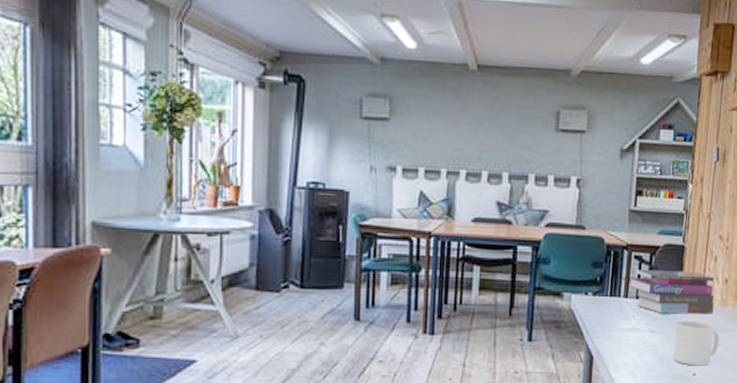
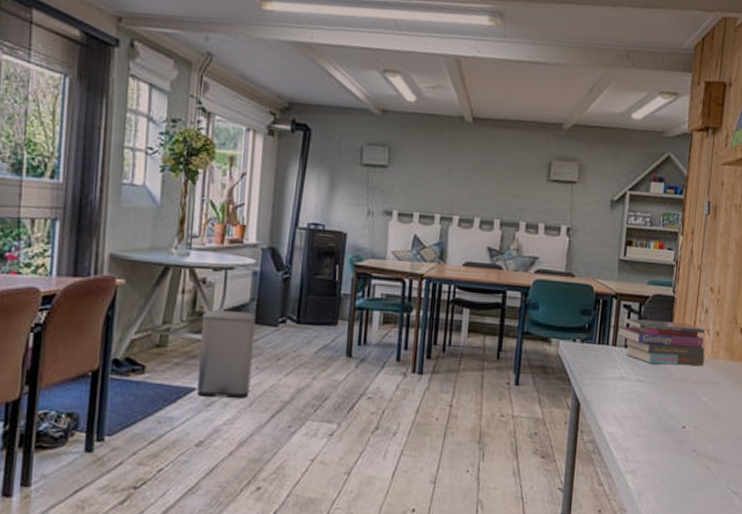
pedal bin: none [197,277,256,368] -> present [197,310,256,398]
mug: present [673,321,720,366] -> none [662,372,710,419]

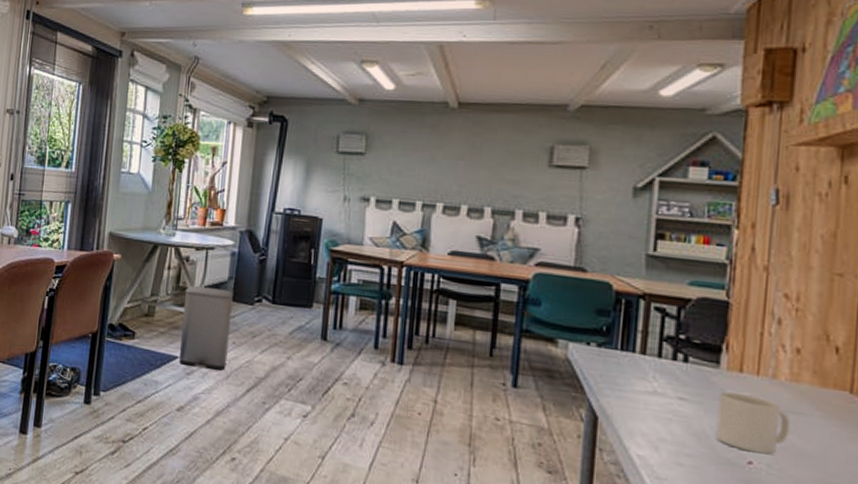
books: present [618,318,705,366] -> none [648,323,780,389]
mug: none [662,372,710,419] -> present [715,392,790,455]

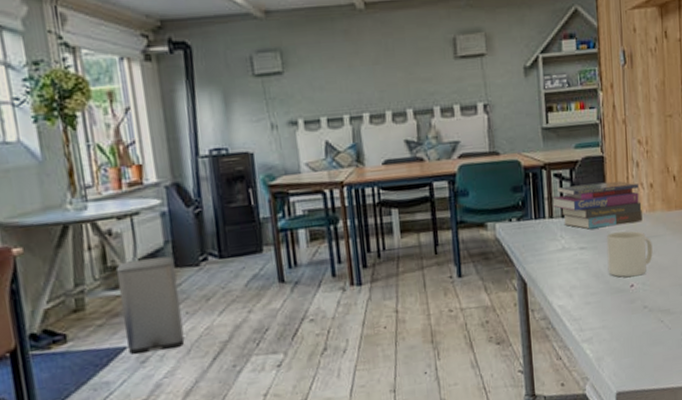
books: none [648,323,780,389] -> present [553,180,642,230]

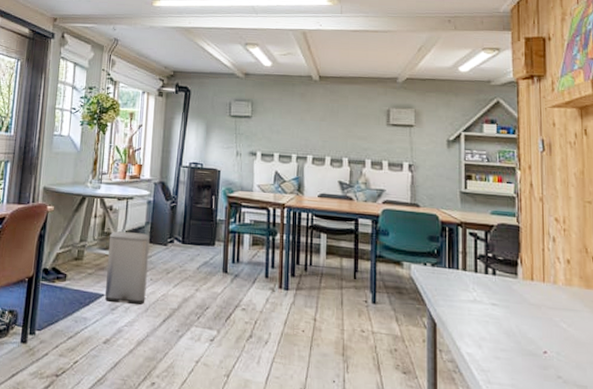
books: present [553,180,642,230] -> none [467,245,558,292]
mug: present [606,231,653,278] -> none [519,297,569,345]

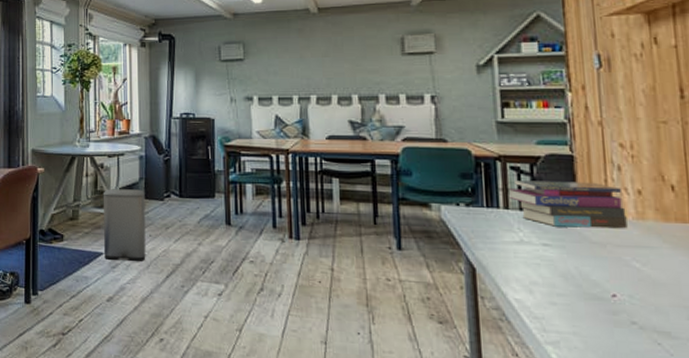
books: none [467,245,558,292] -> present [509,180,628,229]

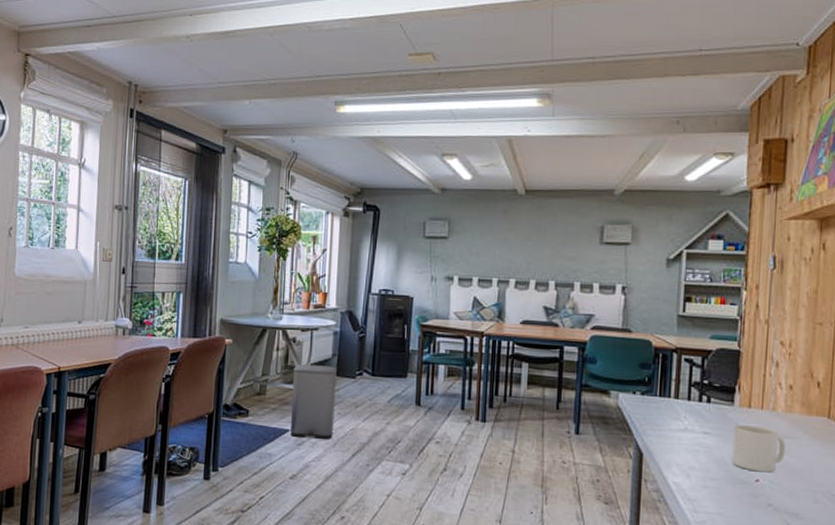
books: present [509,180,628,229] -> none [680,372,778,420]
mug: none [577,235,644,287] -> present [731,425,786,473]

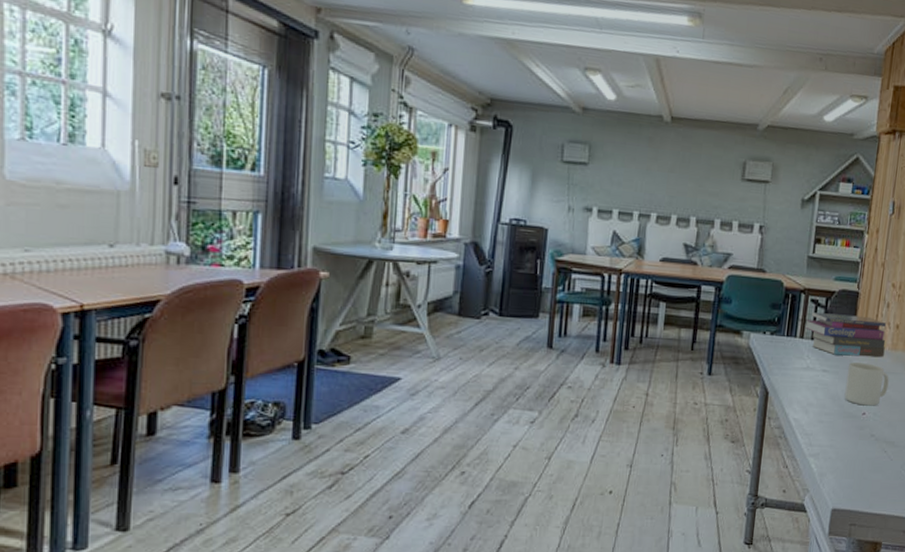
pedal bin: present [290,364,337,439] -> none [401,302,459,388]
books: none [680,372,778,420] -> present [805,312,886,357]

